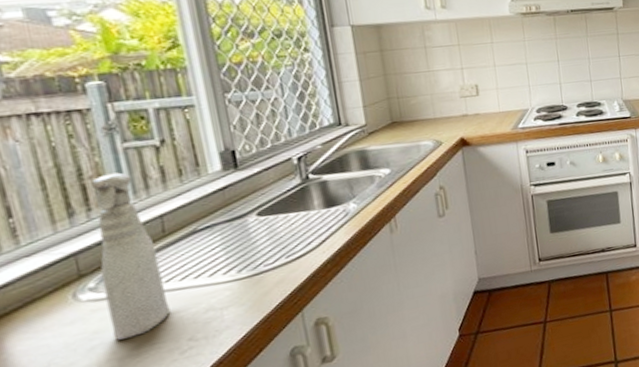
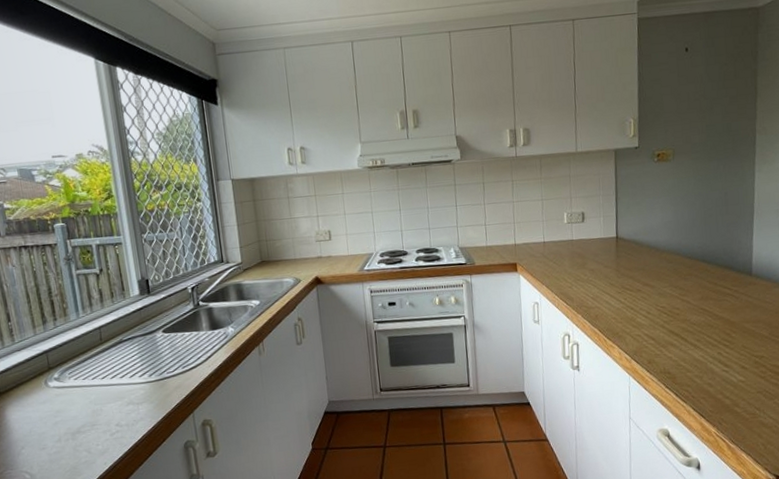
spray bottle: present [91,172,170,340] -> none [56,292,105,419]

